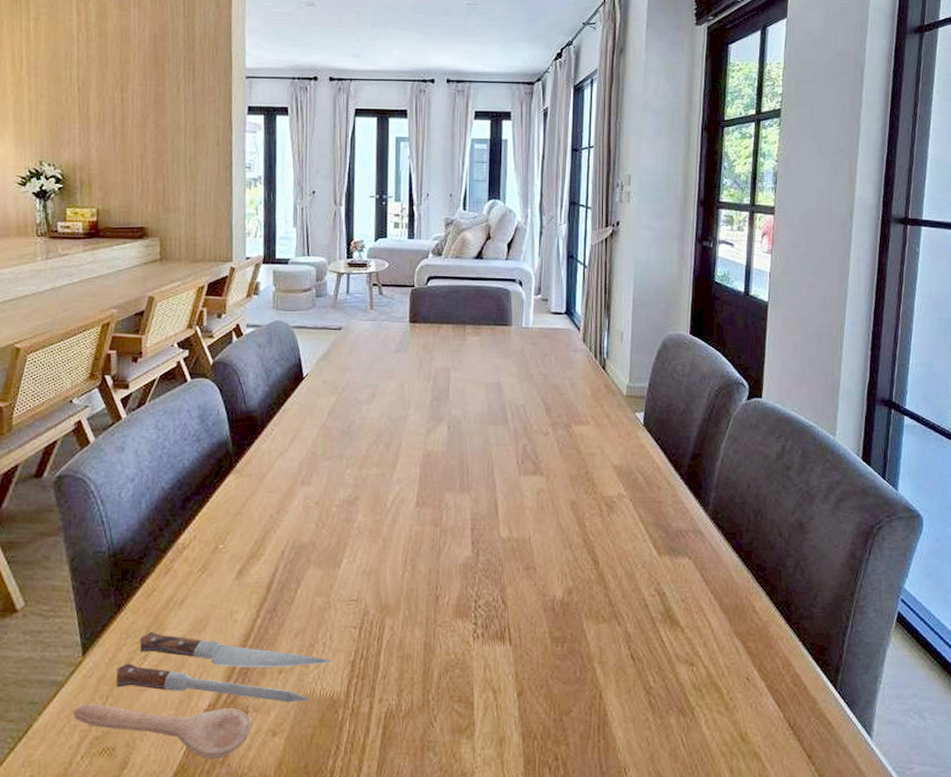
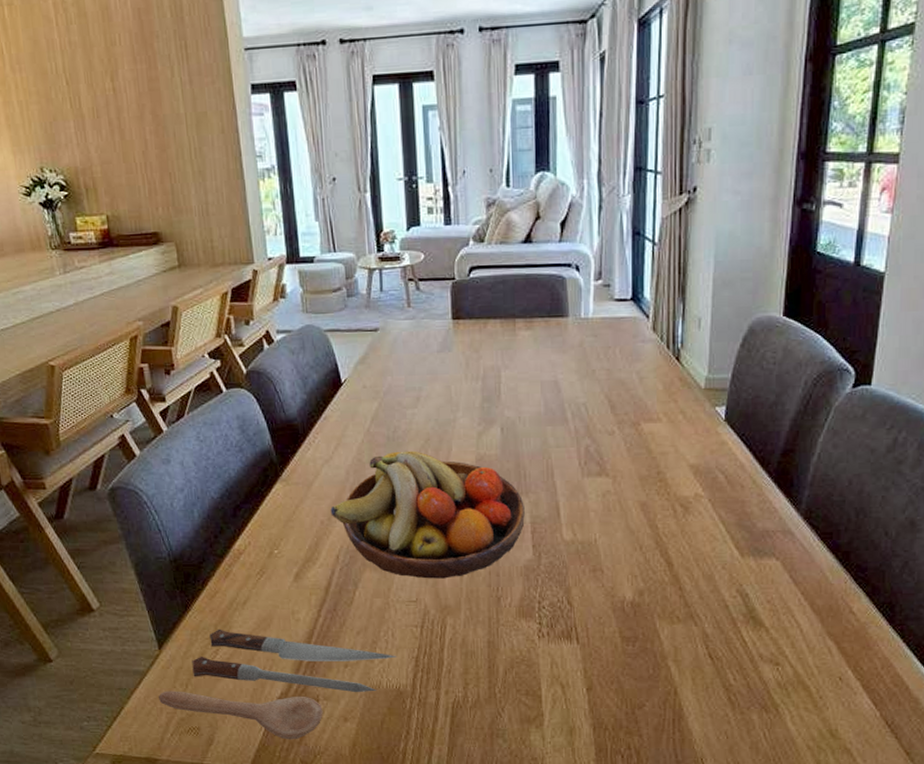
fruit bowl: none [280,445,466,576] -> present [330,450,525,579]

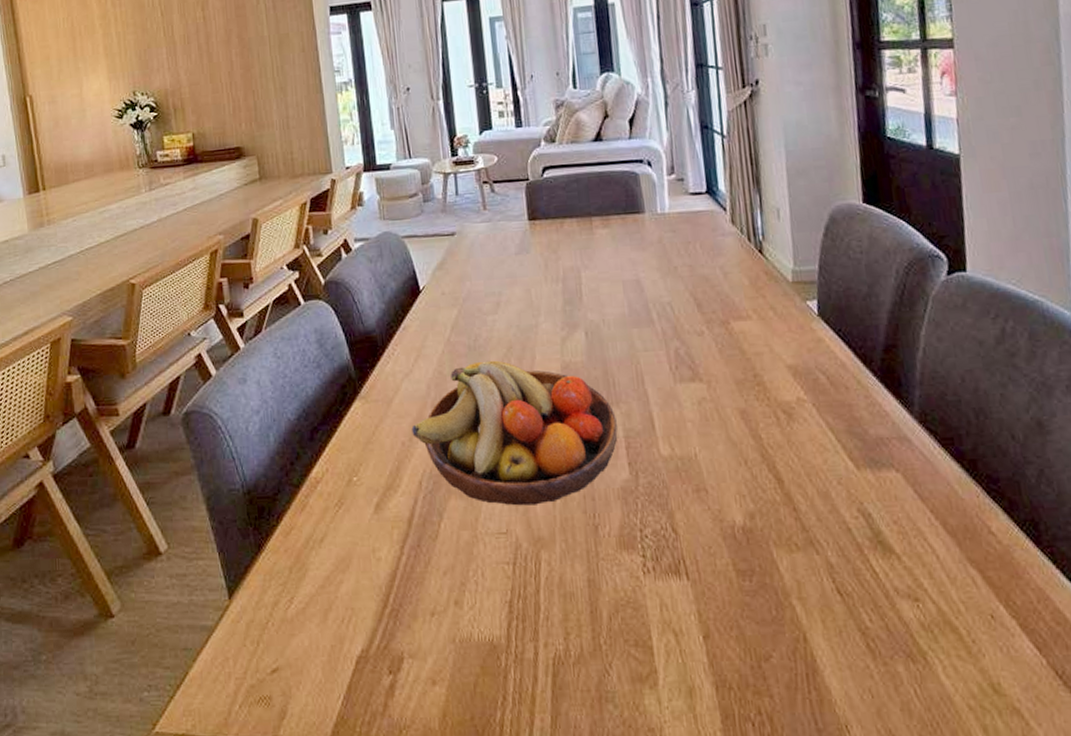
spoon: present [159,629,397,740] -> none [227,572,488,710]

